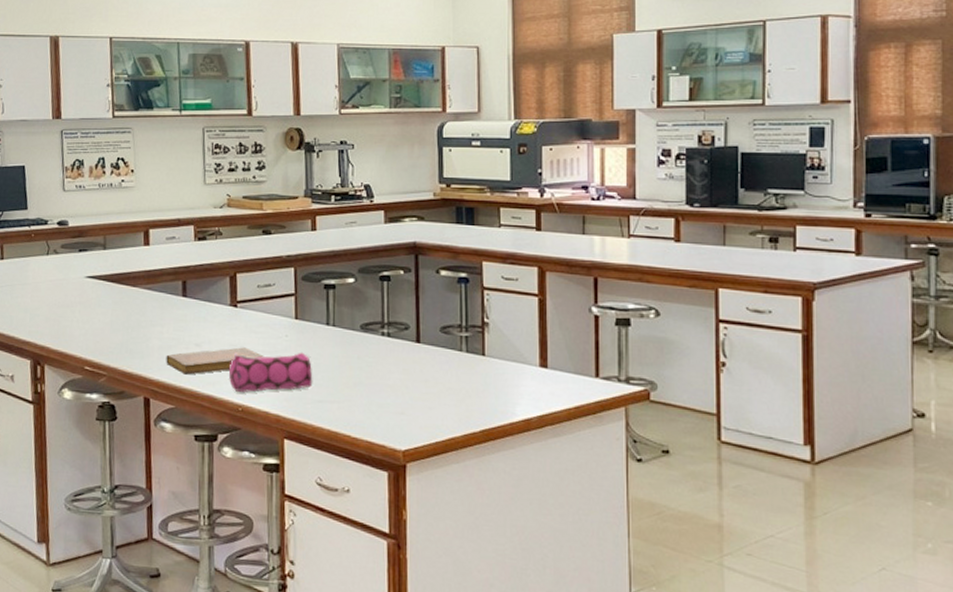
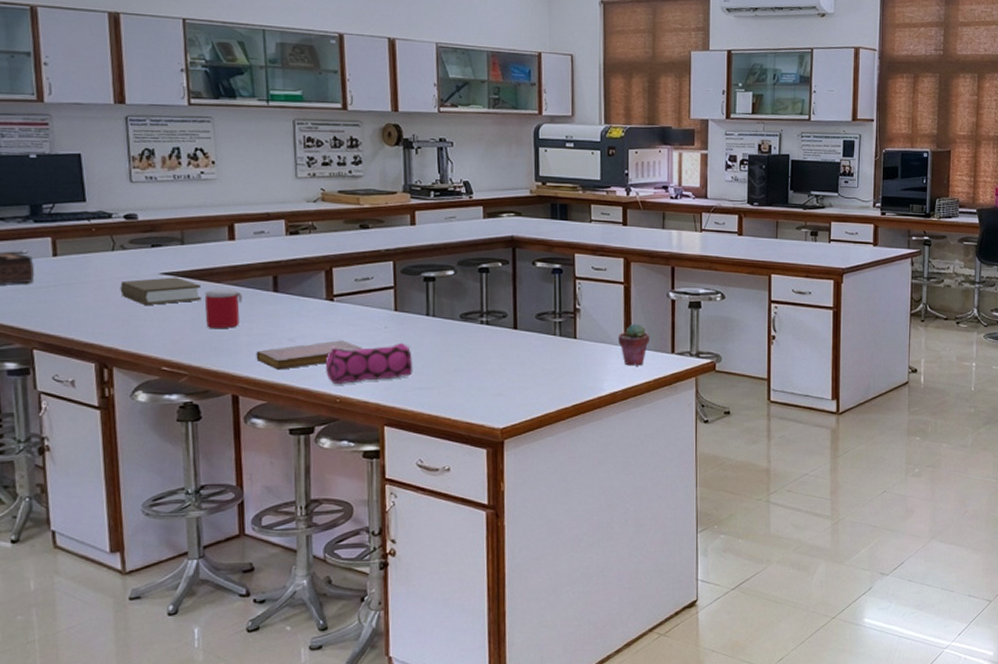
book: none [52,280,120,307] -> present [120,277,202,306]
mug: none [122,291,155,331] -> present [204,288,242,328]
potted succulent: none [533,341,569,390] -> present [618,324,649,366]

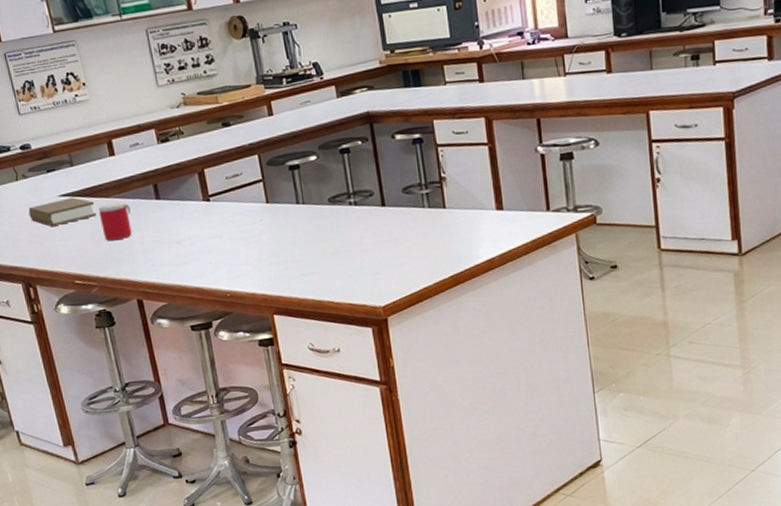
notebook: present [256,340,363,370] -> none [151,237,243,272]
pencil case: present [326,342,413,384] -> none [212,233,292,280]
potted succulent: present [618,324,649,366] -> none [488,184,522,230]

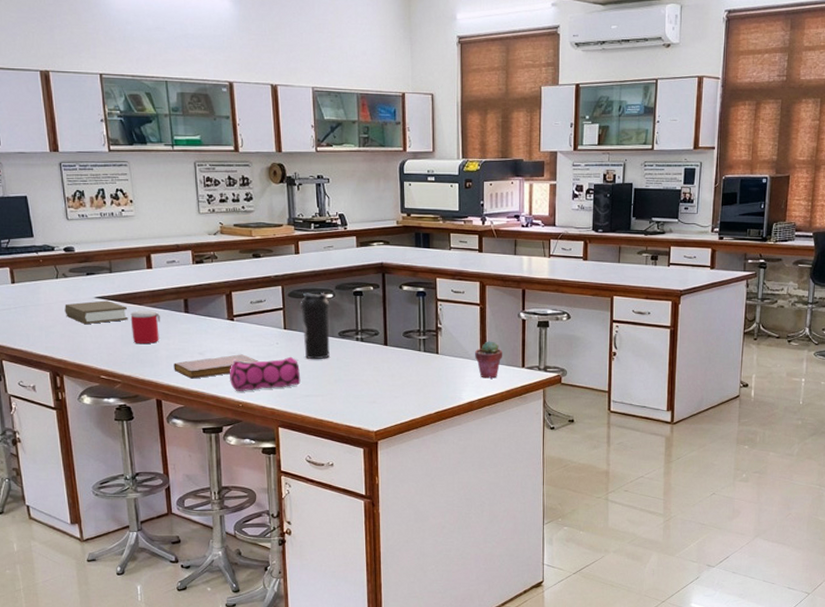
notebook: none [151,237,243,272] -> present [174,354,259,379]
pencil case: none [212,233,292,280] -> present [230,356,301,391]
water bottle: none [280,156,321,233] -> present [300,293,330,359]
potted succulent: none [488,184,522,230] -> present [475,341,502,378]

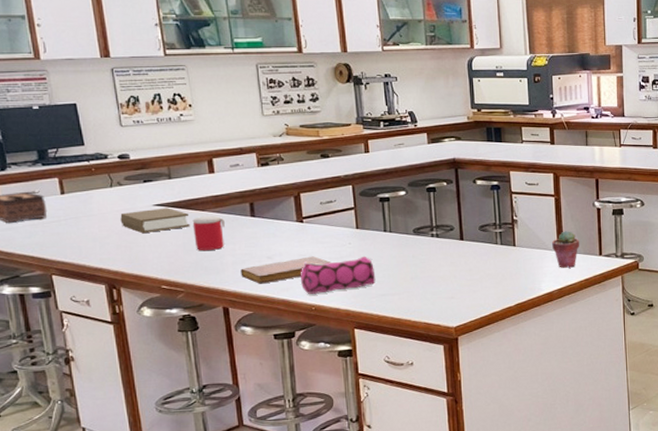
water bottle: present [300,293,330,359] -> none [372,190,405,257]

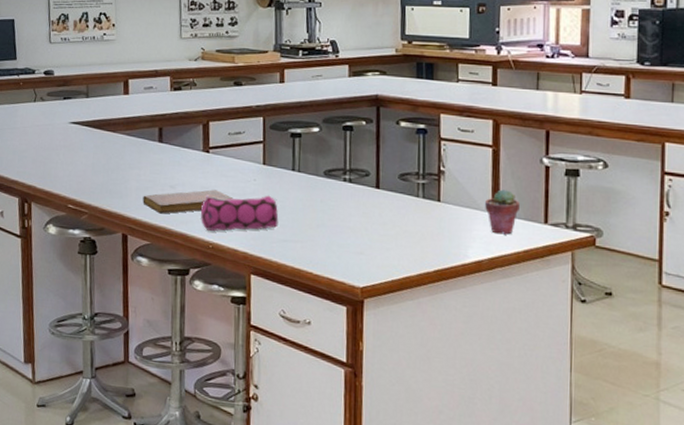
book: present [120,208,190,234] -> none [39,126,101,151]
mug: present [192,215,225,250] -> none [103,137,133,173]

